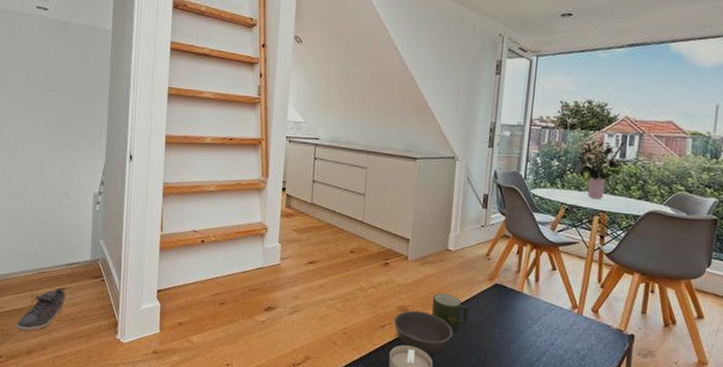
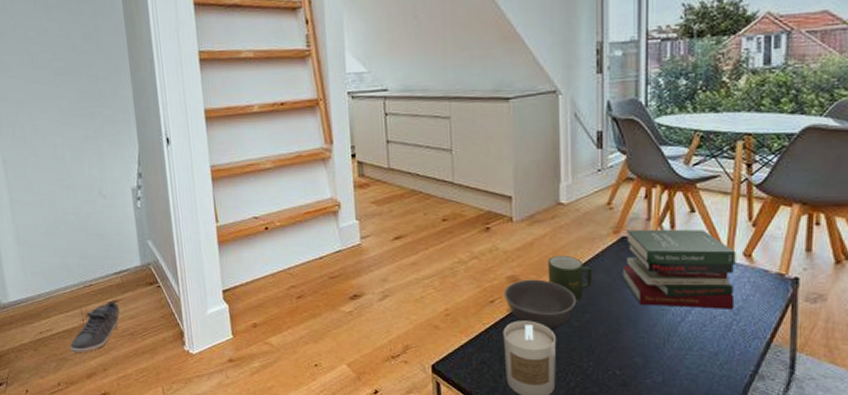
books: none [492,278,586,356] -> present [622,229,736,309]
bouquet: present [577,139,628,199] -> none [709,43,774,119]

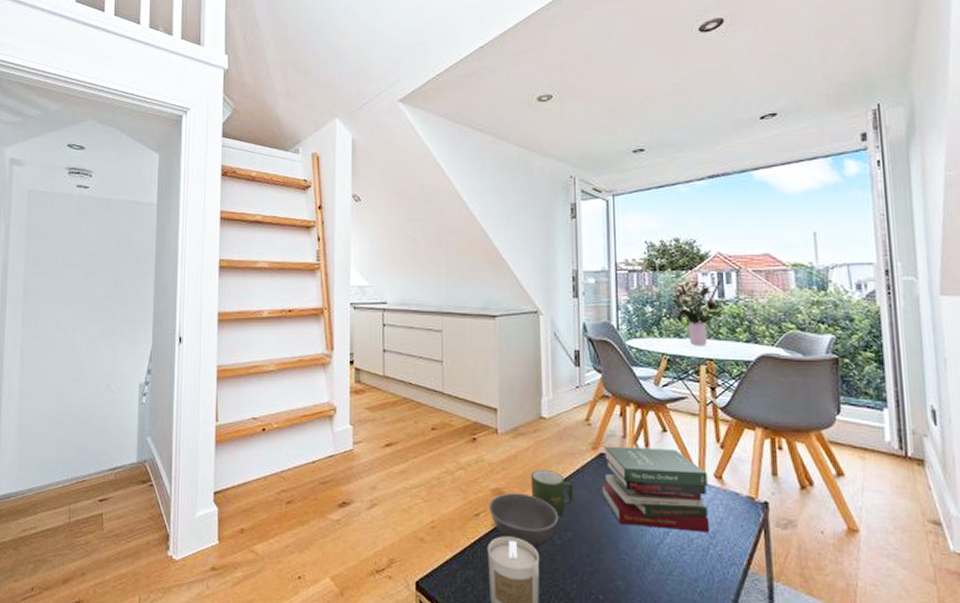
shoe: present [70,302,120,353] -> none [51,499,108,555]
bouquet: none [709,43,774,119] -> present [672,279,728,345]

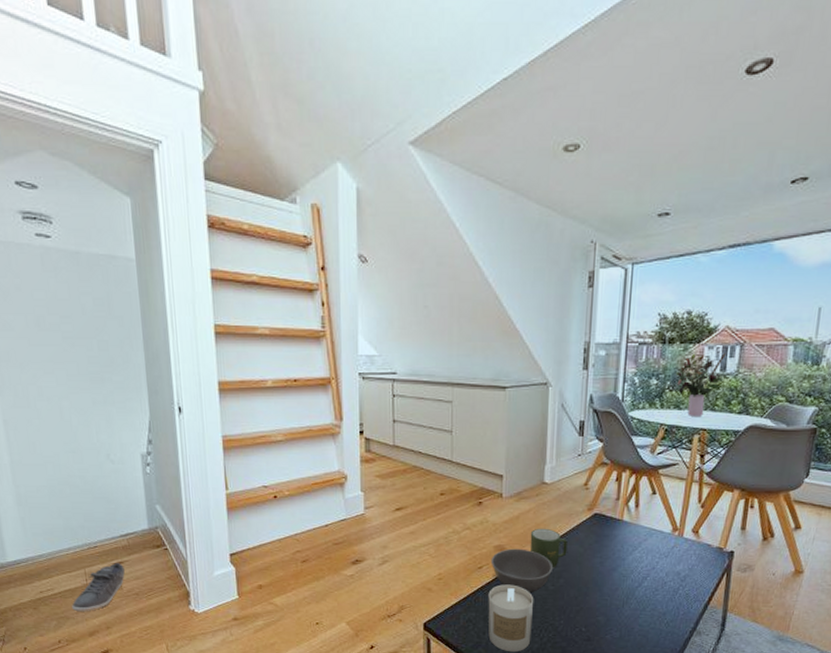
shoe: none [51,499,108,555] -> present [72,563,125,612]
books: present [601,446,710,533] -> none [592,507,686,577]

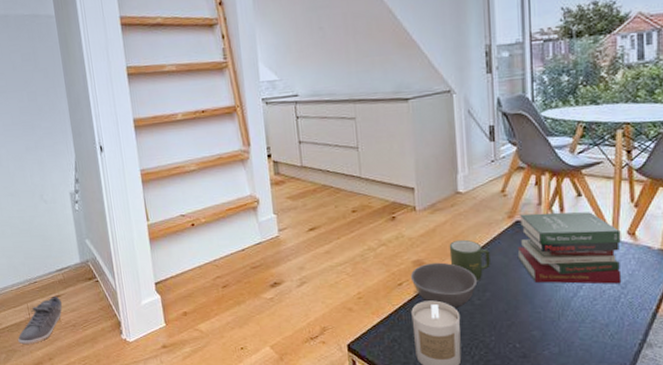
books: none [592,507,686,577] -> present [517,212,622,284]
bouquet: present [676,353,728,416] -> none [589,40,648,111]

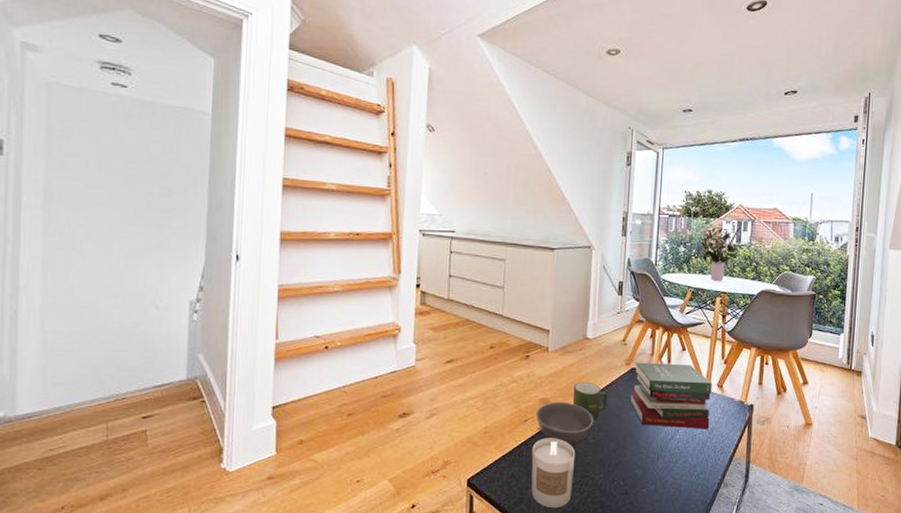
shoe: present [18,297,62,345] -> none [85,417,153,473]
bouquet: none [589,40,648,111] -> present [700,226,743,281]

